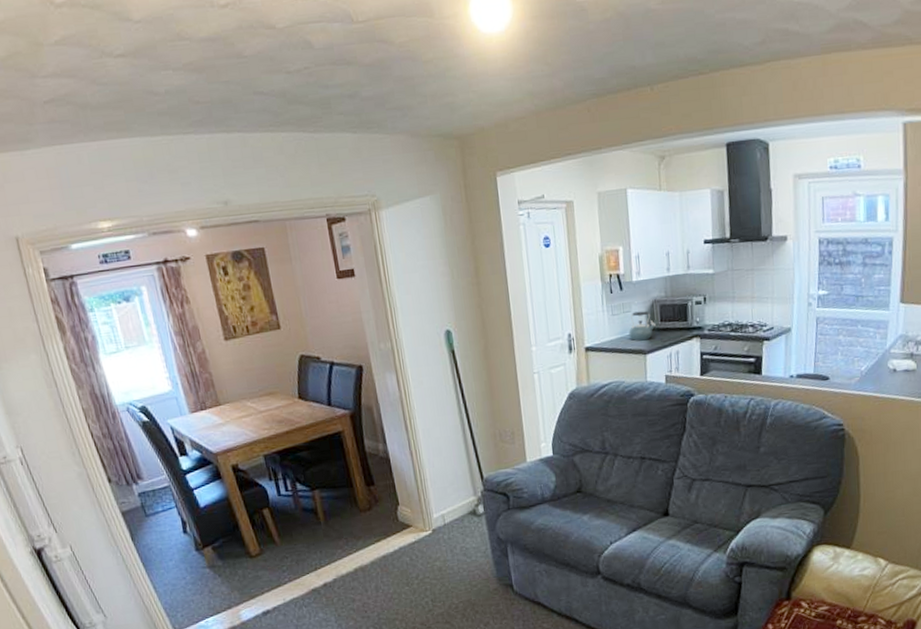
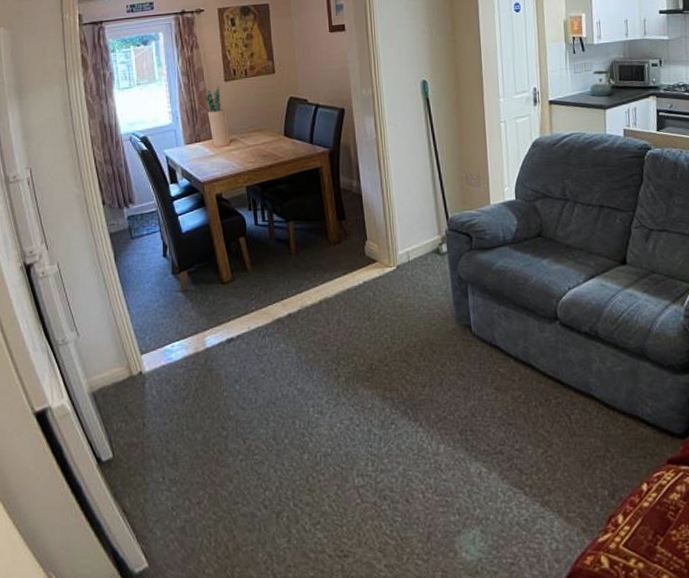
vase: none [205,344,241,416] -> present [206,84,231,148]

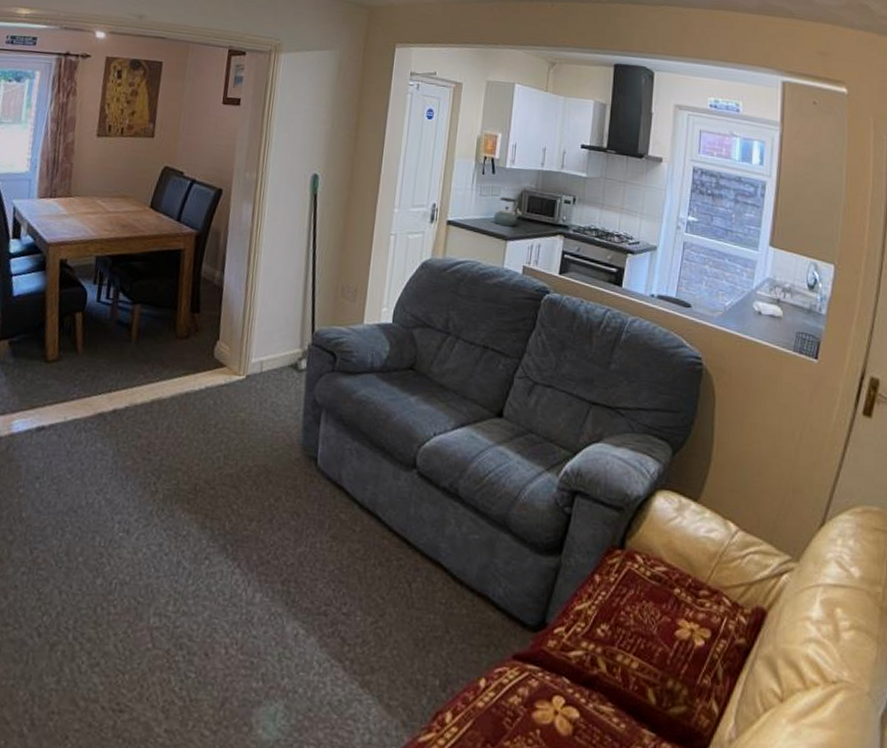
vase: present [206,84,231,148] -> none [68,138,92,209]

